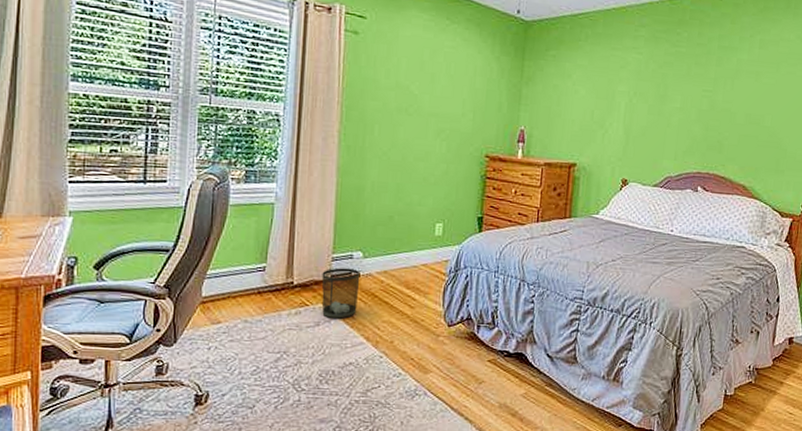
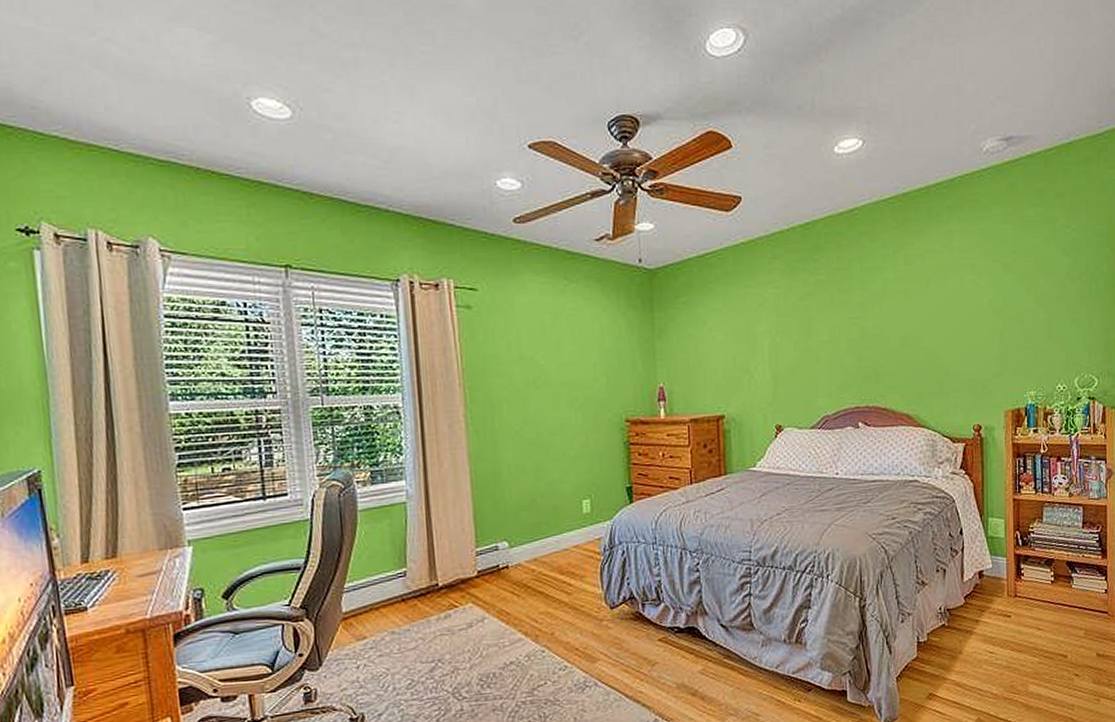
waste bin: present [321,268,359,319] -> none [467,561,510,617]

